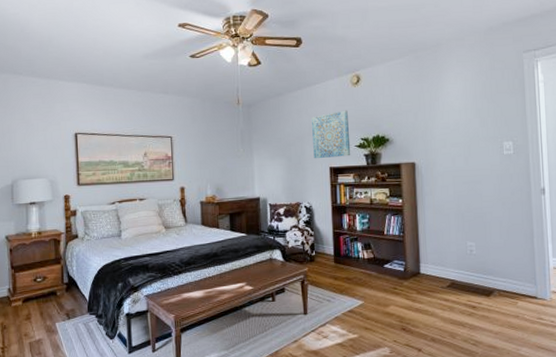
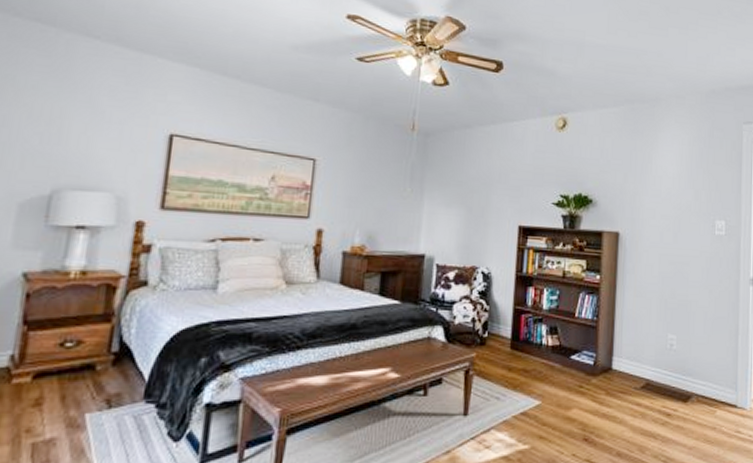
wall art: present [312,110,351,159] -> none [500,157,548,215]

